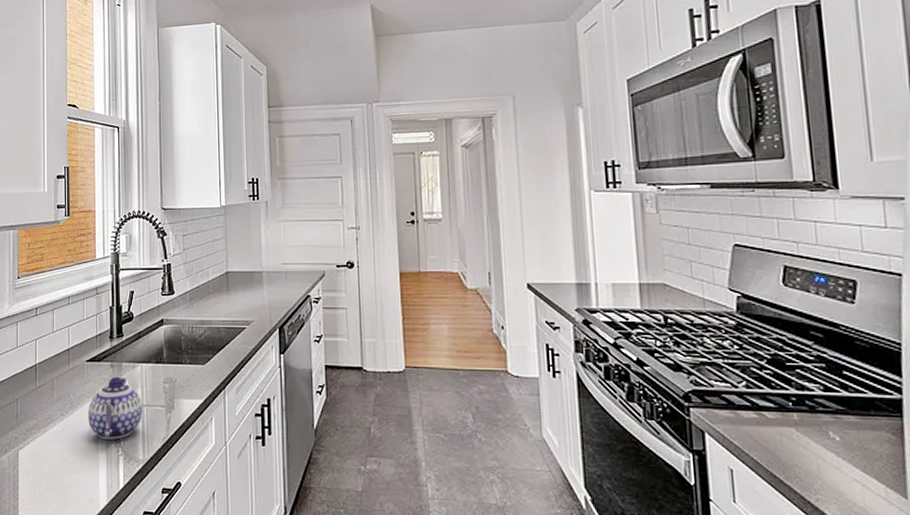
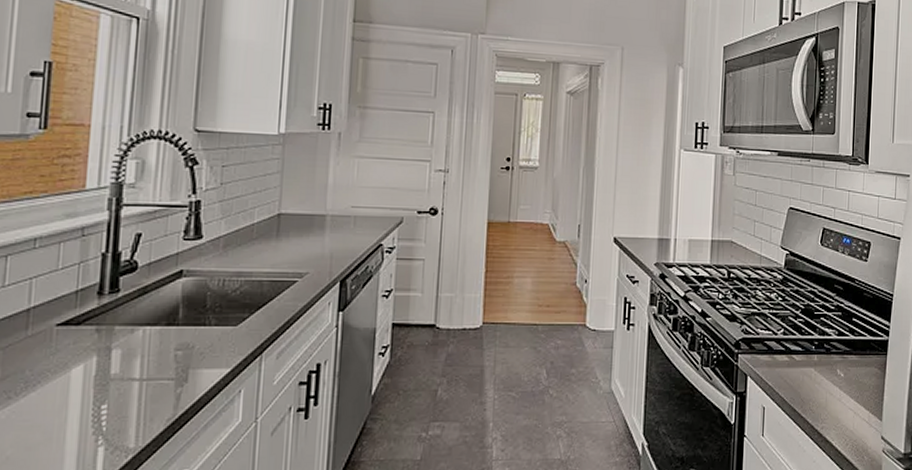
teapot: present [88,376,143,440] -> none [52,343,141,426]

